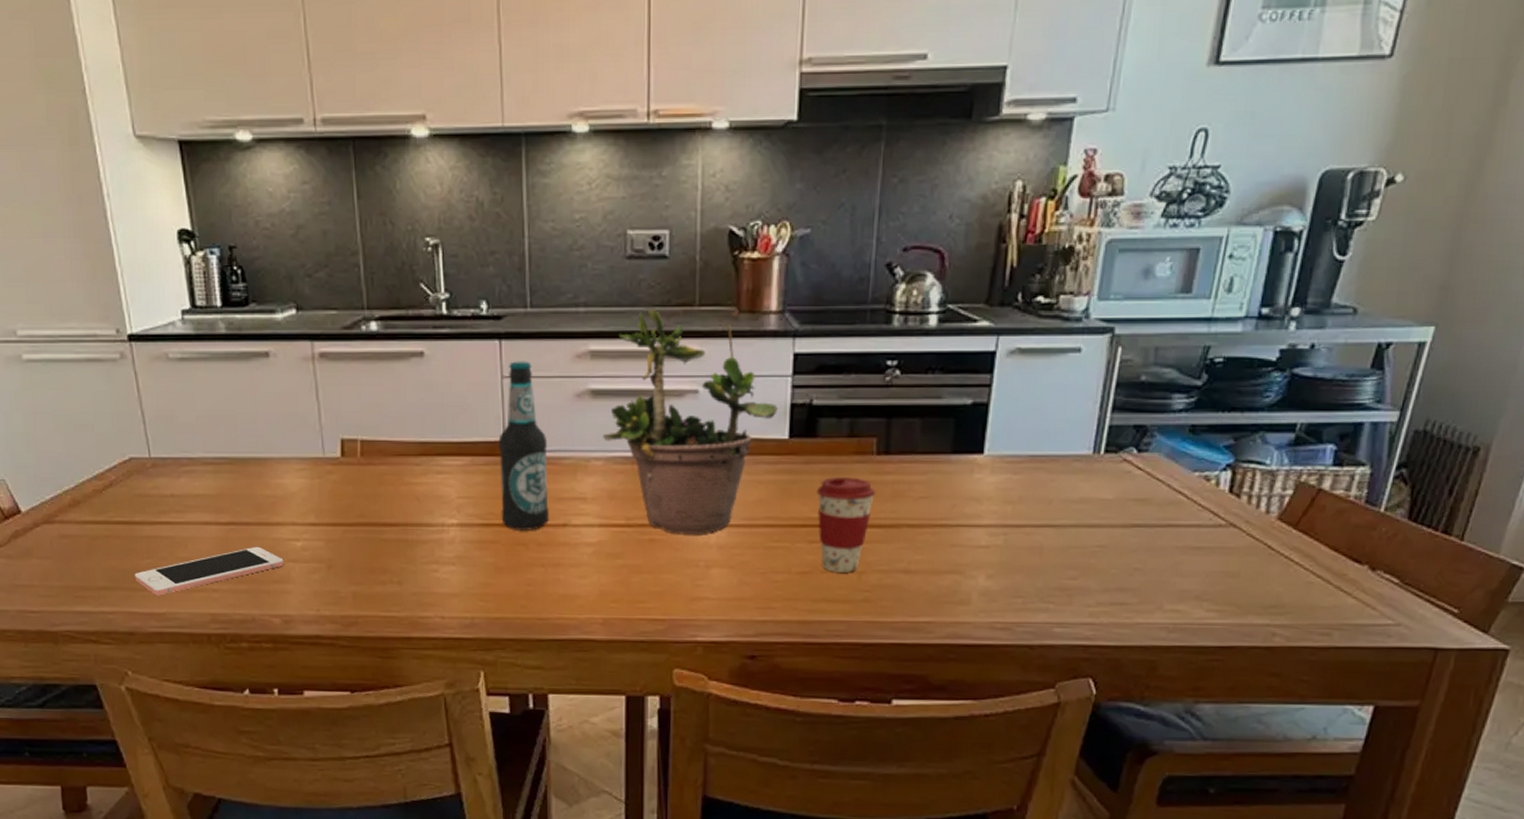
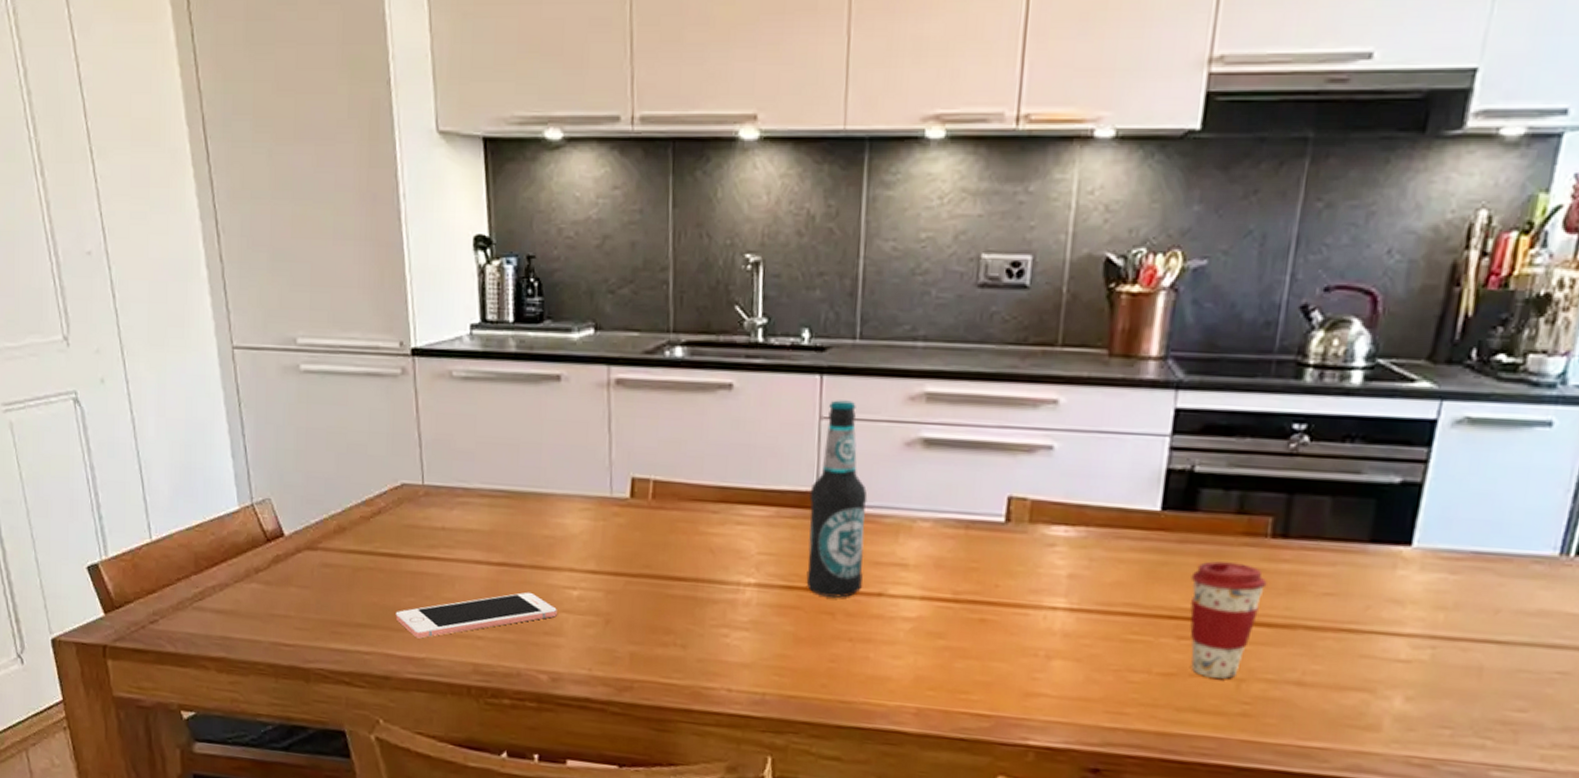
potted plant: present [602,289,778,535] -> none [932,324,1150,619]

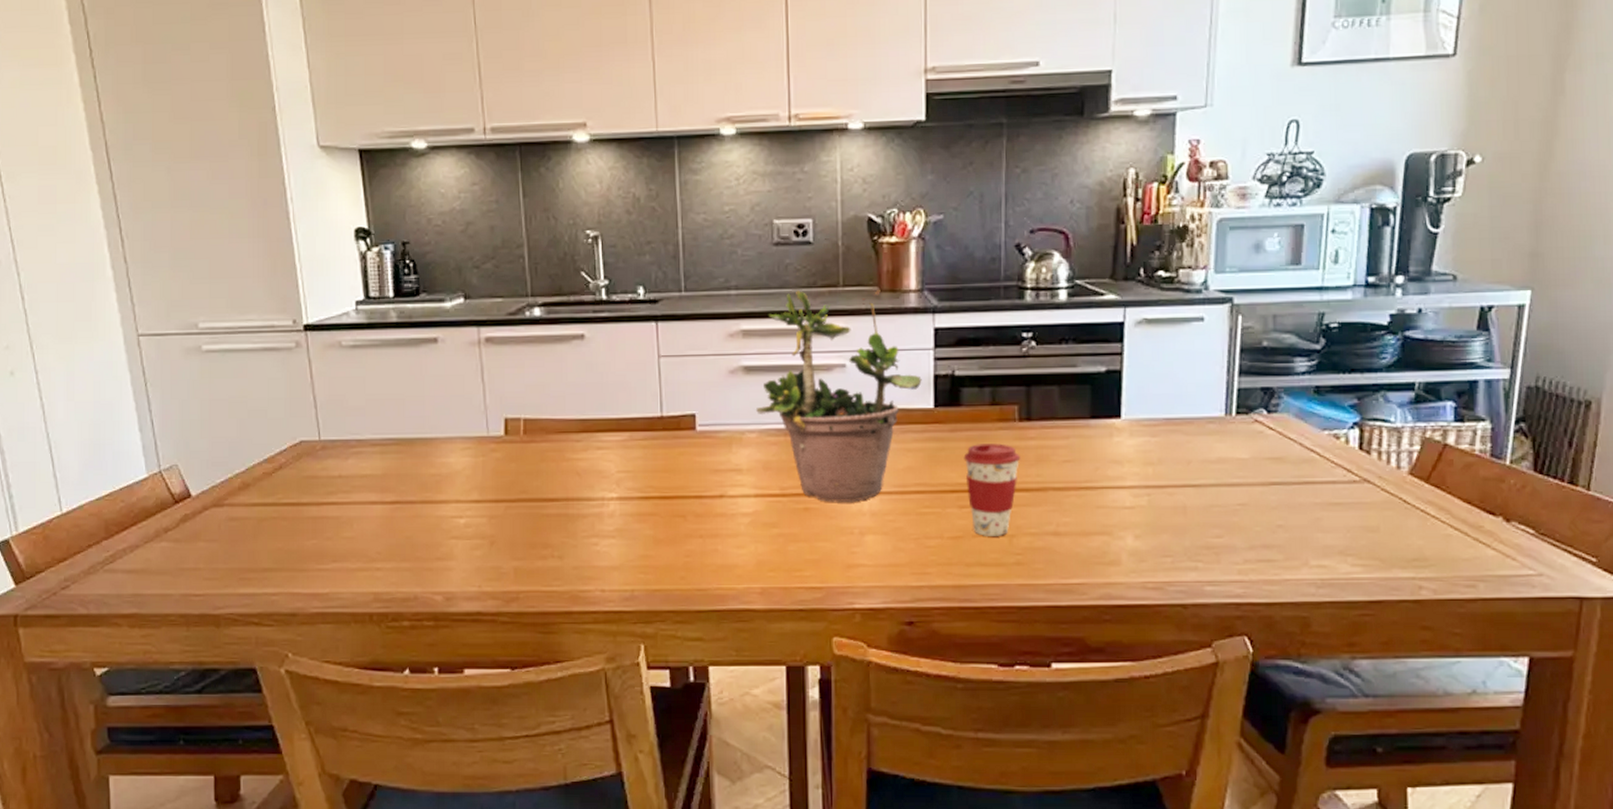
cell phone: present [395,592,557,639] -> none [299,524,447,576]
bottle: present [806,400,868,598] -> none [656,341,706,502]
potted plant: none [932,324,1150,619] -> present [755,273,922,503]

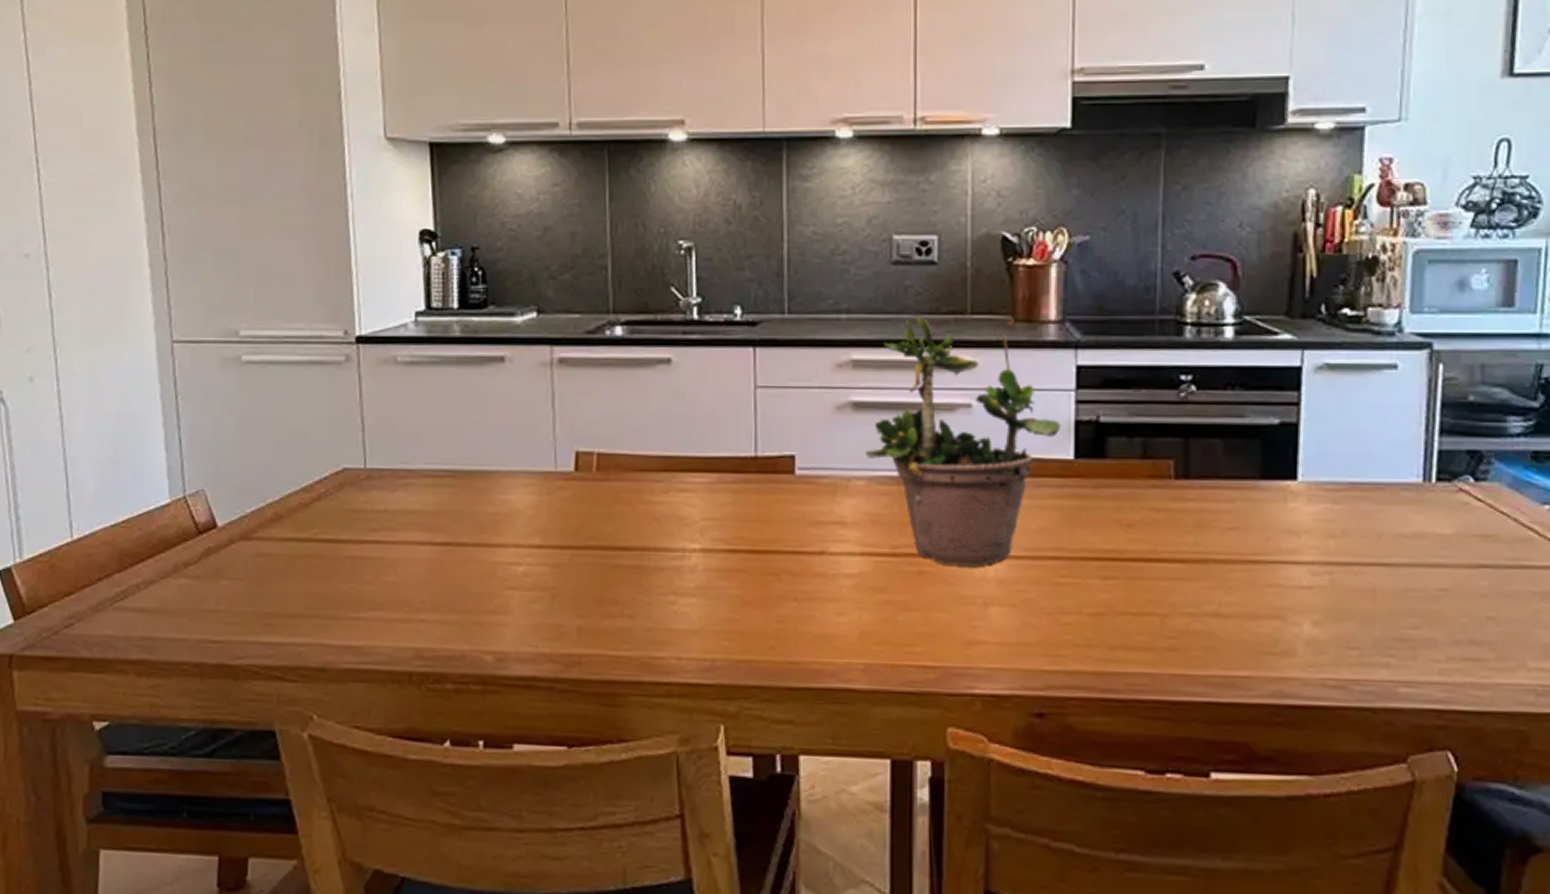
coffee cup: present [963,443,1021,536] -> none [1108,504,1176,615]

